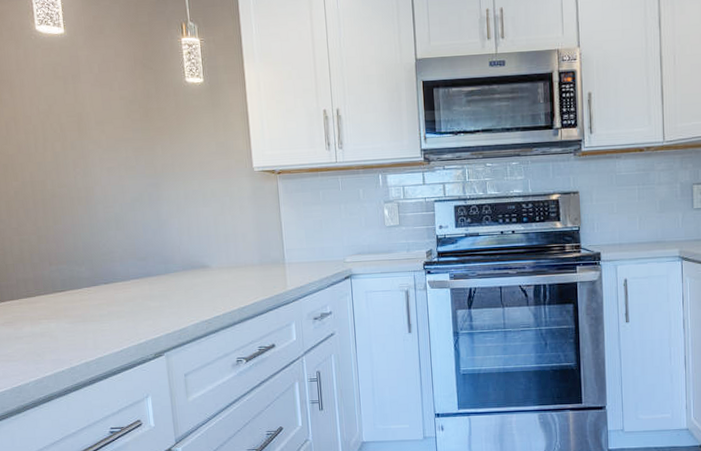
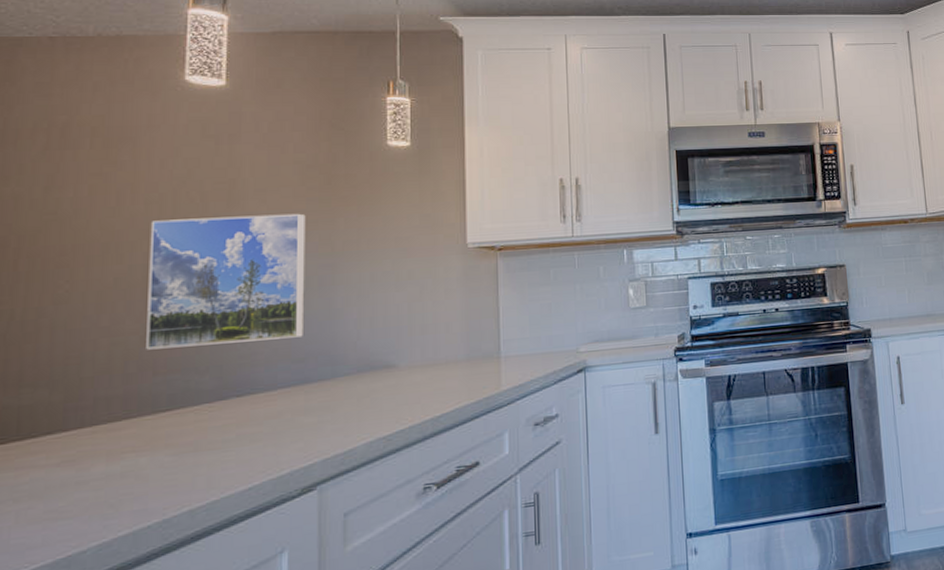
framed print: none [31,141,143,246] -> present [146,213,306,350]

